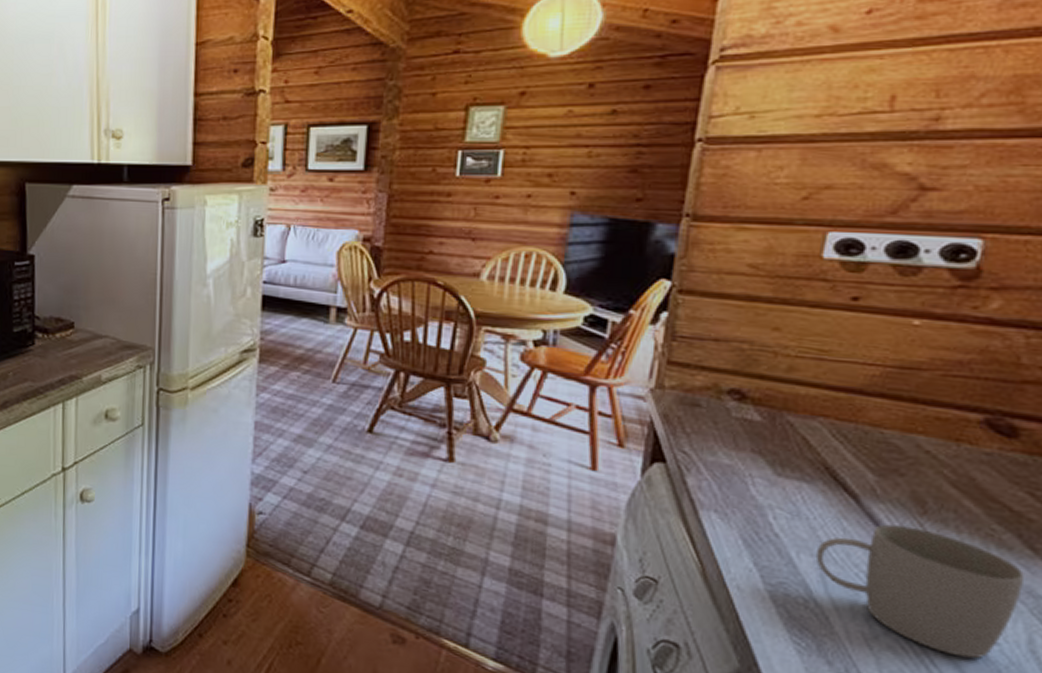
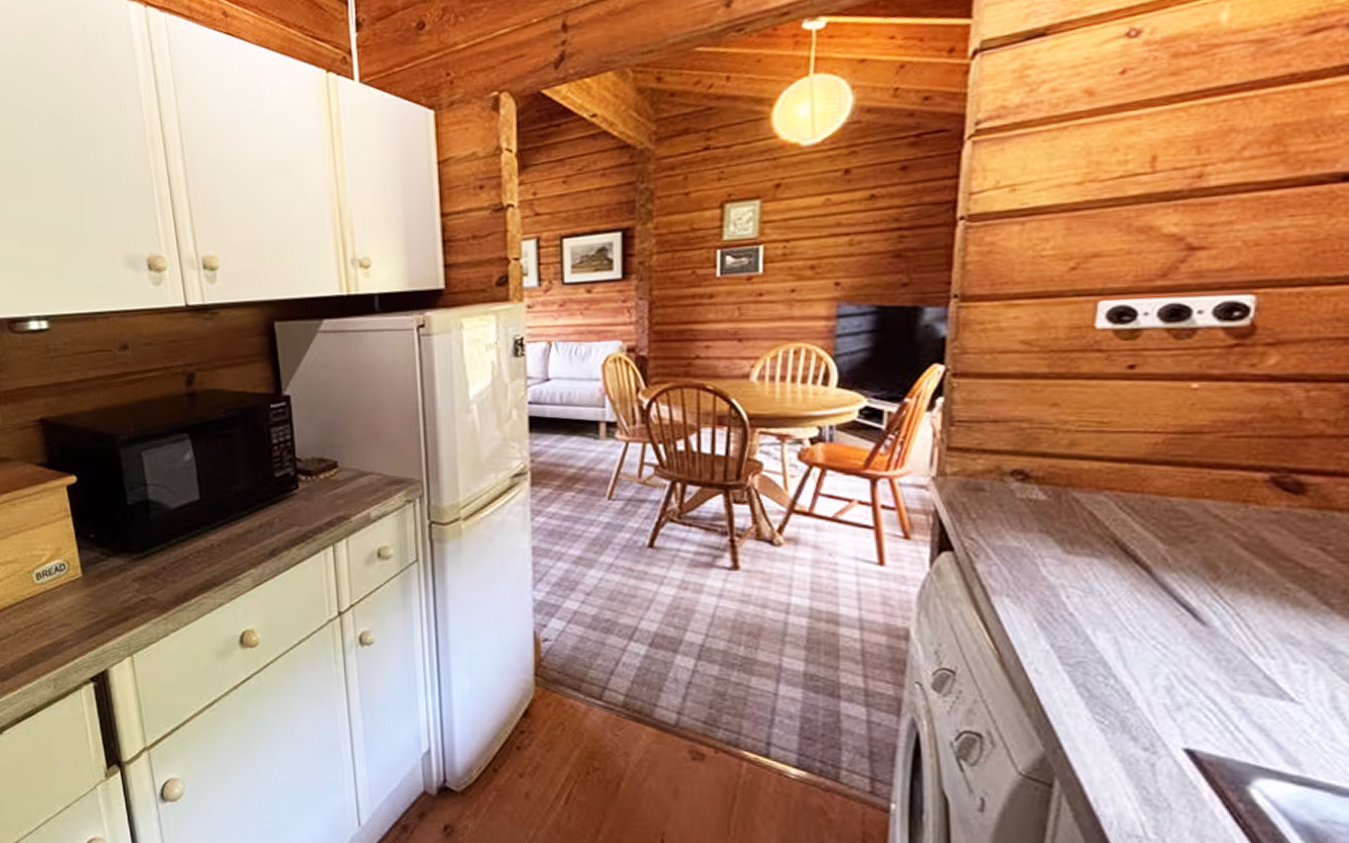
mug: present [815,524,1024,659] -> none [1112,593,1321,721]

